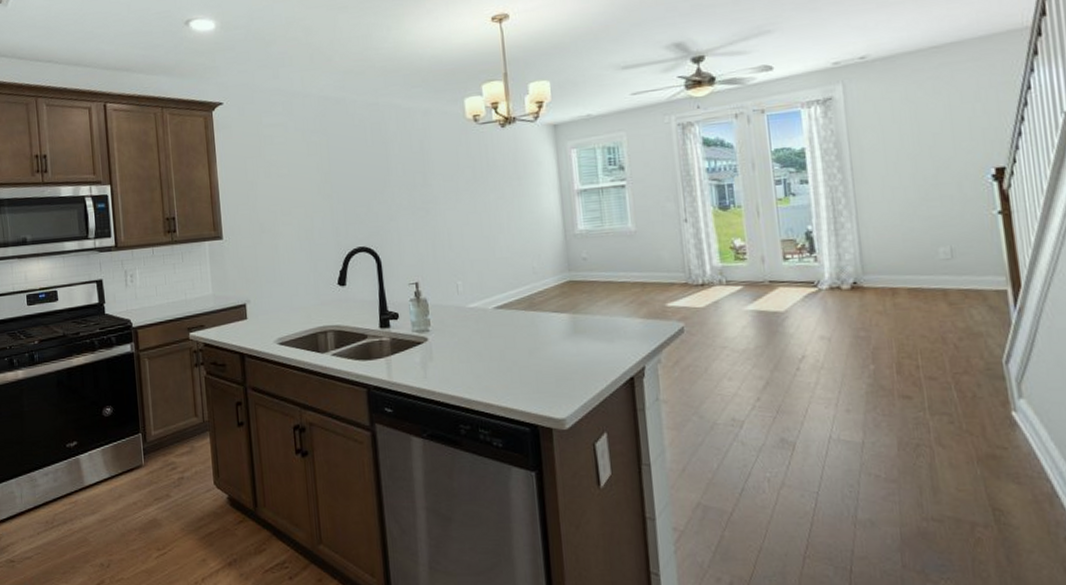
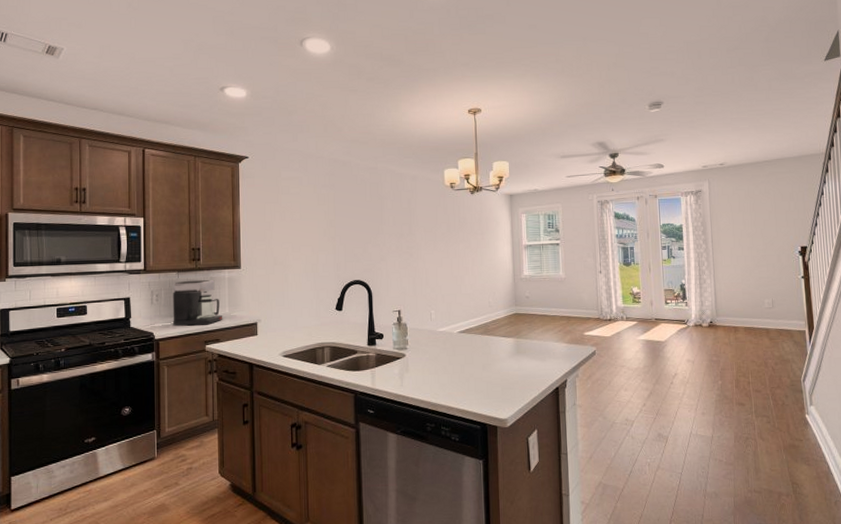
coffee maker: none [147,254,207,311] -> present [172,279,223,326]

